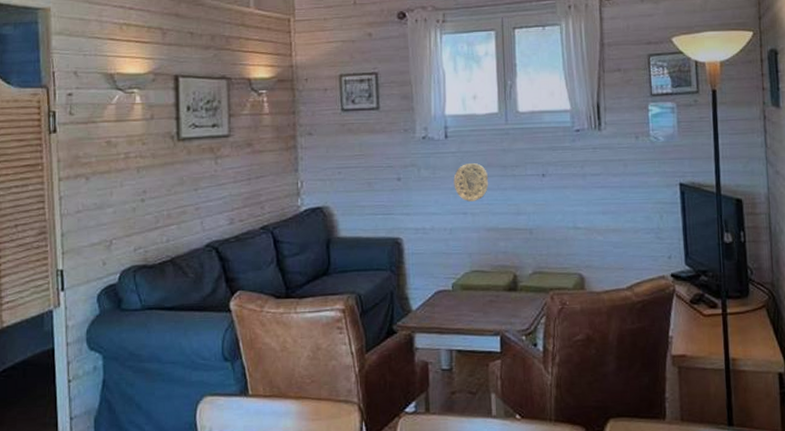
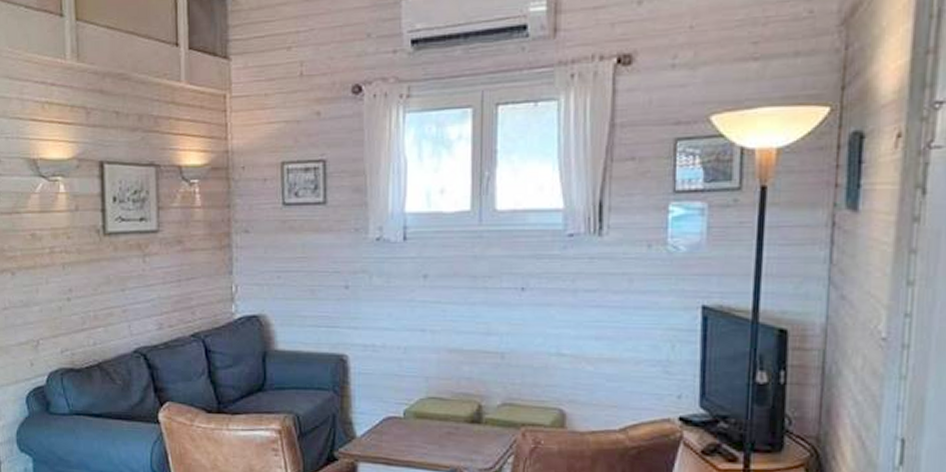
decorative plate: present [453,163,489,202] -> none [411,272,454,317]

